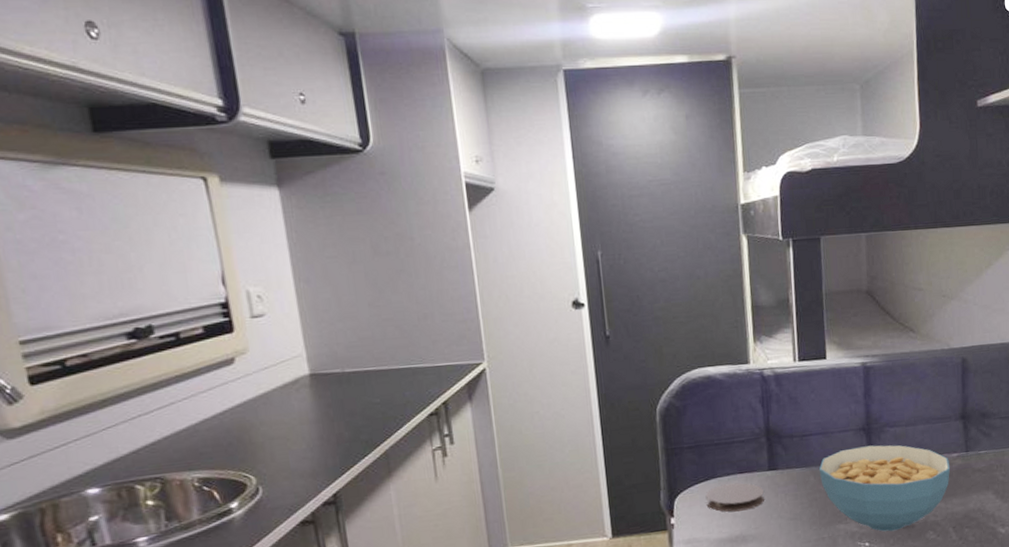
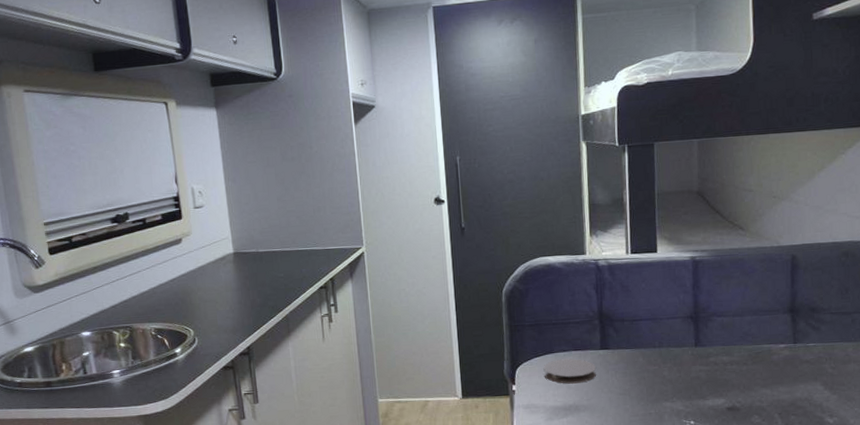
cereal bowl: present [819,445,951,532] -> none [647,332,778,413]

